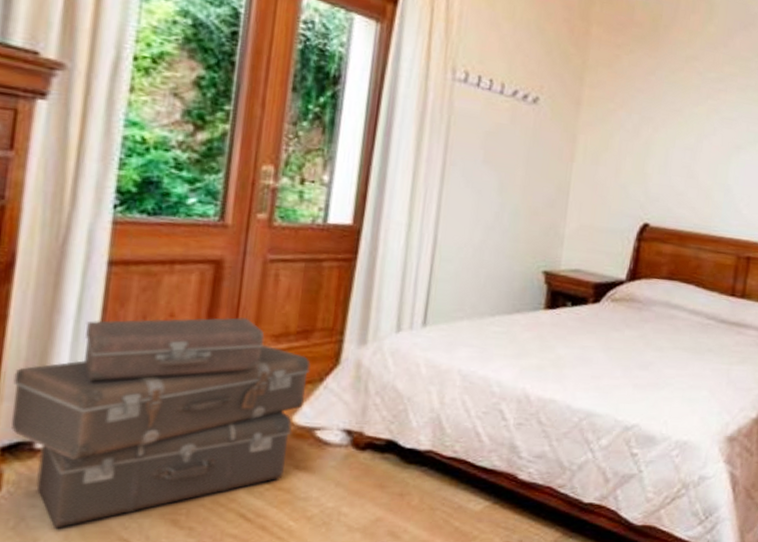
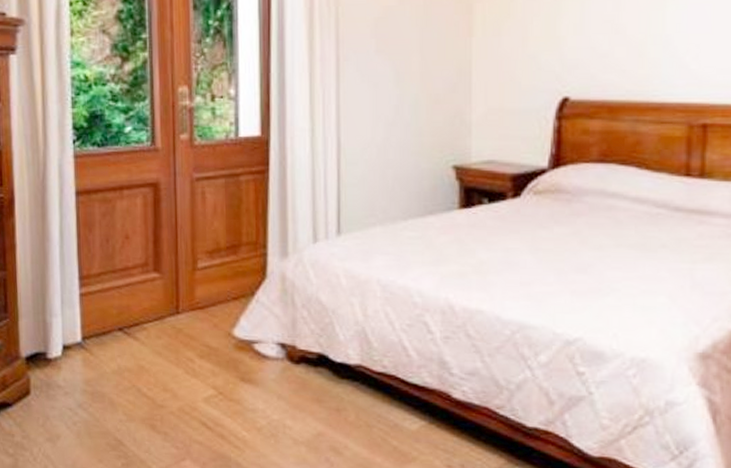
suitcase: present [10,317,311,528] -> none [26,236,242,428]

